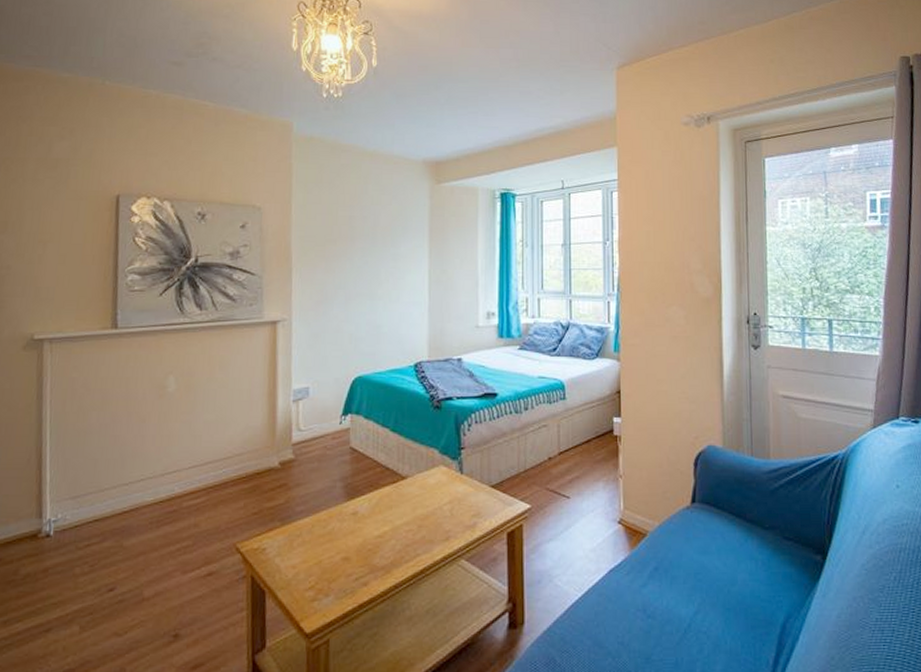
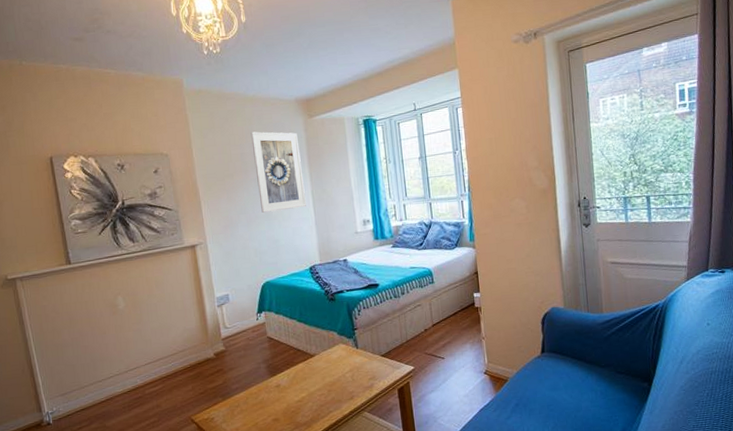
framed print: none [364,192,421,290] -> present [250,131,306,213]

